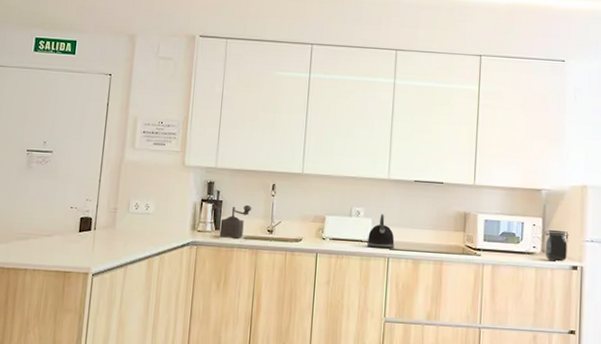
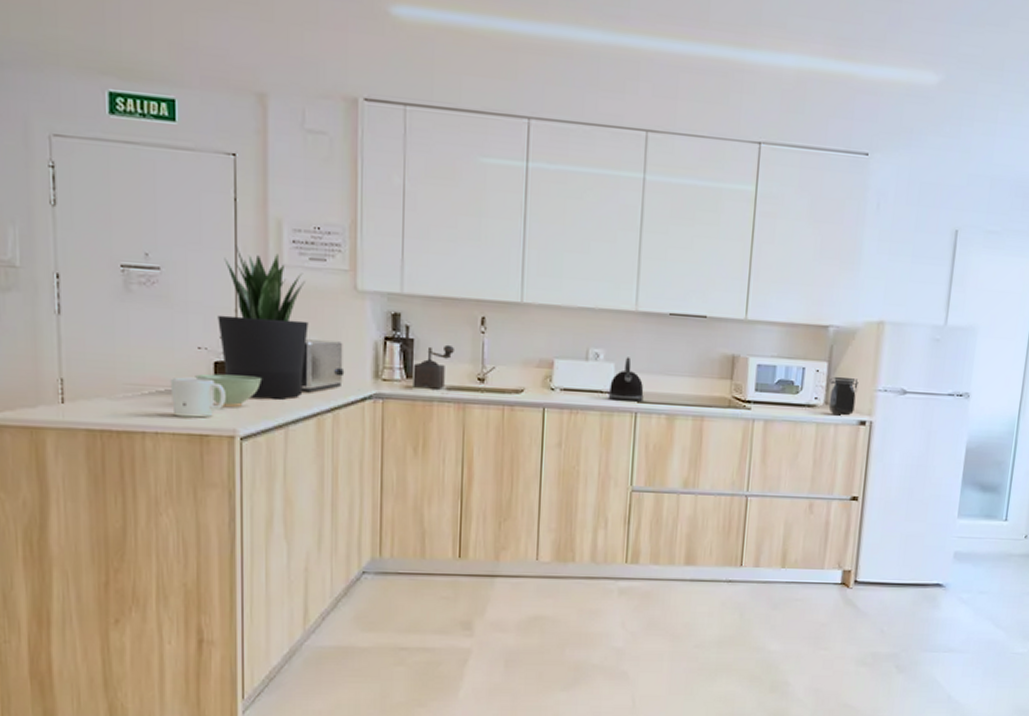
mug: none [47,228,86,259] -> present [170,377,226,418]
bowl: none [66,226,113,252] -> present [195,373,263,408]
planter: none [86,135,149,246] -> present [218,245,309,400]
toaster: none [139,201,172,241] -> present [301,339,345,393]

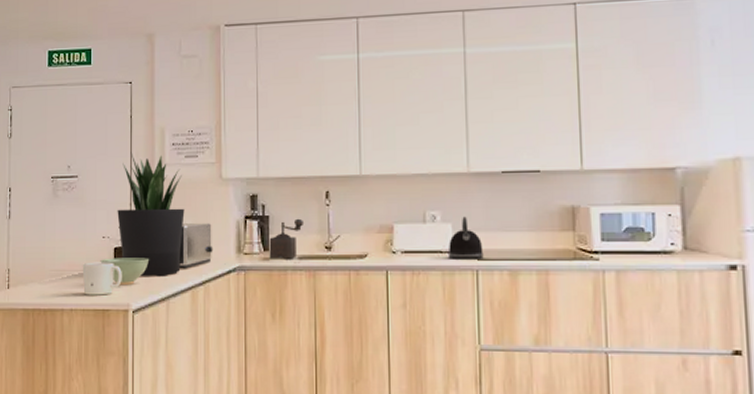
jar: present [828,376,859,416] -> none [685,219,721,261]

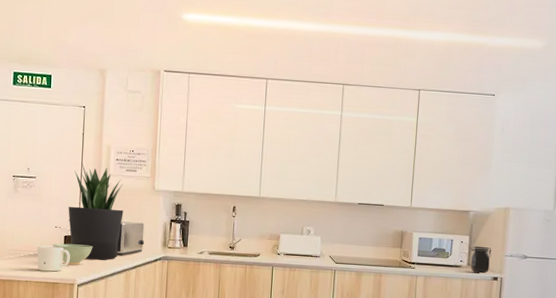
coffee grinder: present [269,218,305,259] -> none [187,224,216,254]
kettle: present [447,216,484,259] -> none [316,232,341,263]
jar: none [685,219,721,261] -> present [470,246,492,274]

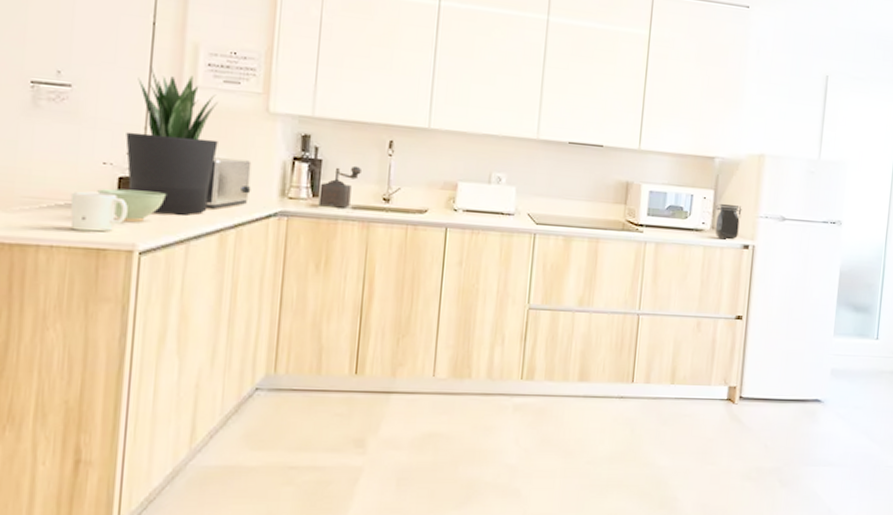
coffee grinder: none [187,224,216,254] -> present [318,165,363,208]

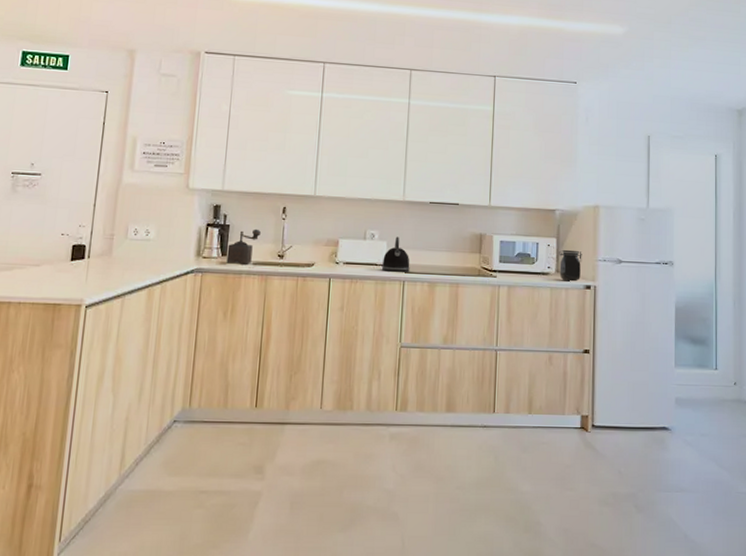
mug: present [70,191,128,232] -> none [34,257,79,290]
bowl: present [97,188,167,223] -> none [56,254,109,282]
planter: present [125,66,218,216] -> none [79,156,150,275]
toaster: present [206,157,252,209] -> none [138,226,175,269]
kettle: none [508,181,543,224] -> present [381,236,410,272]

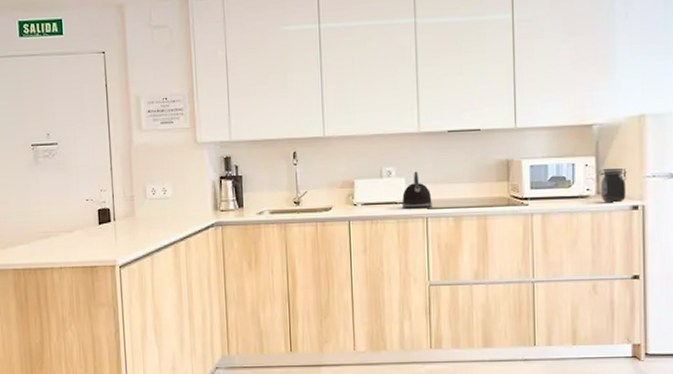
coffee grinder: present [226,229,262,265] -> none [243,177,275,215]

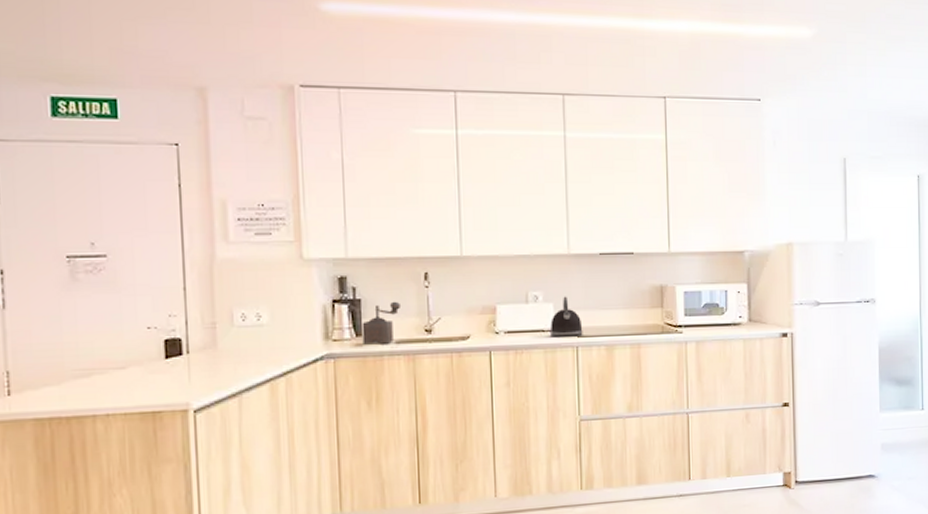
coffee grinder: none [243,177,275,215] -> present [362,301,402,345]
jar: present [599,167,627,203] -> none [750,295,777,331]

